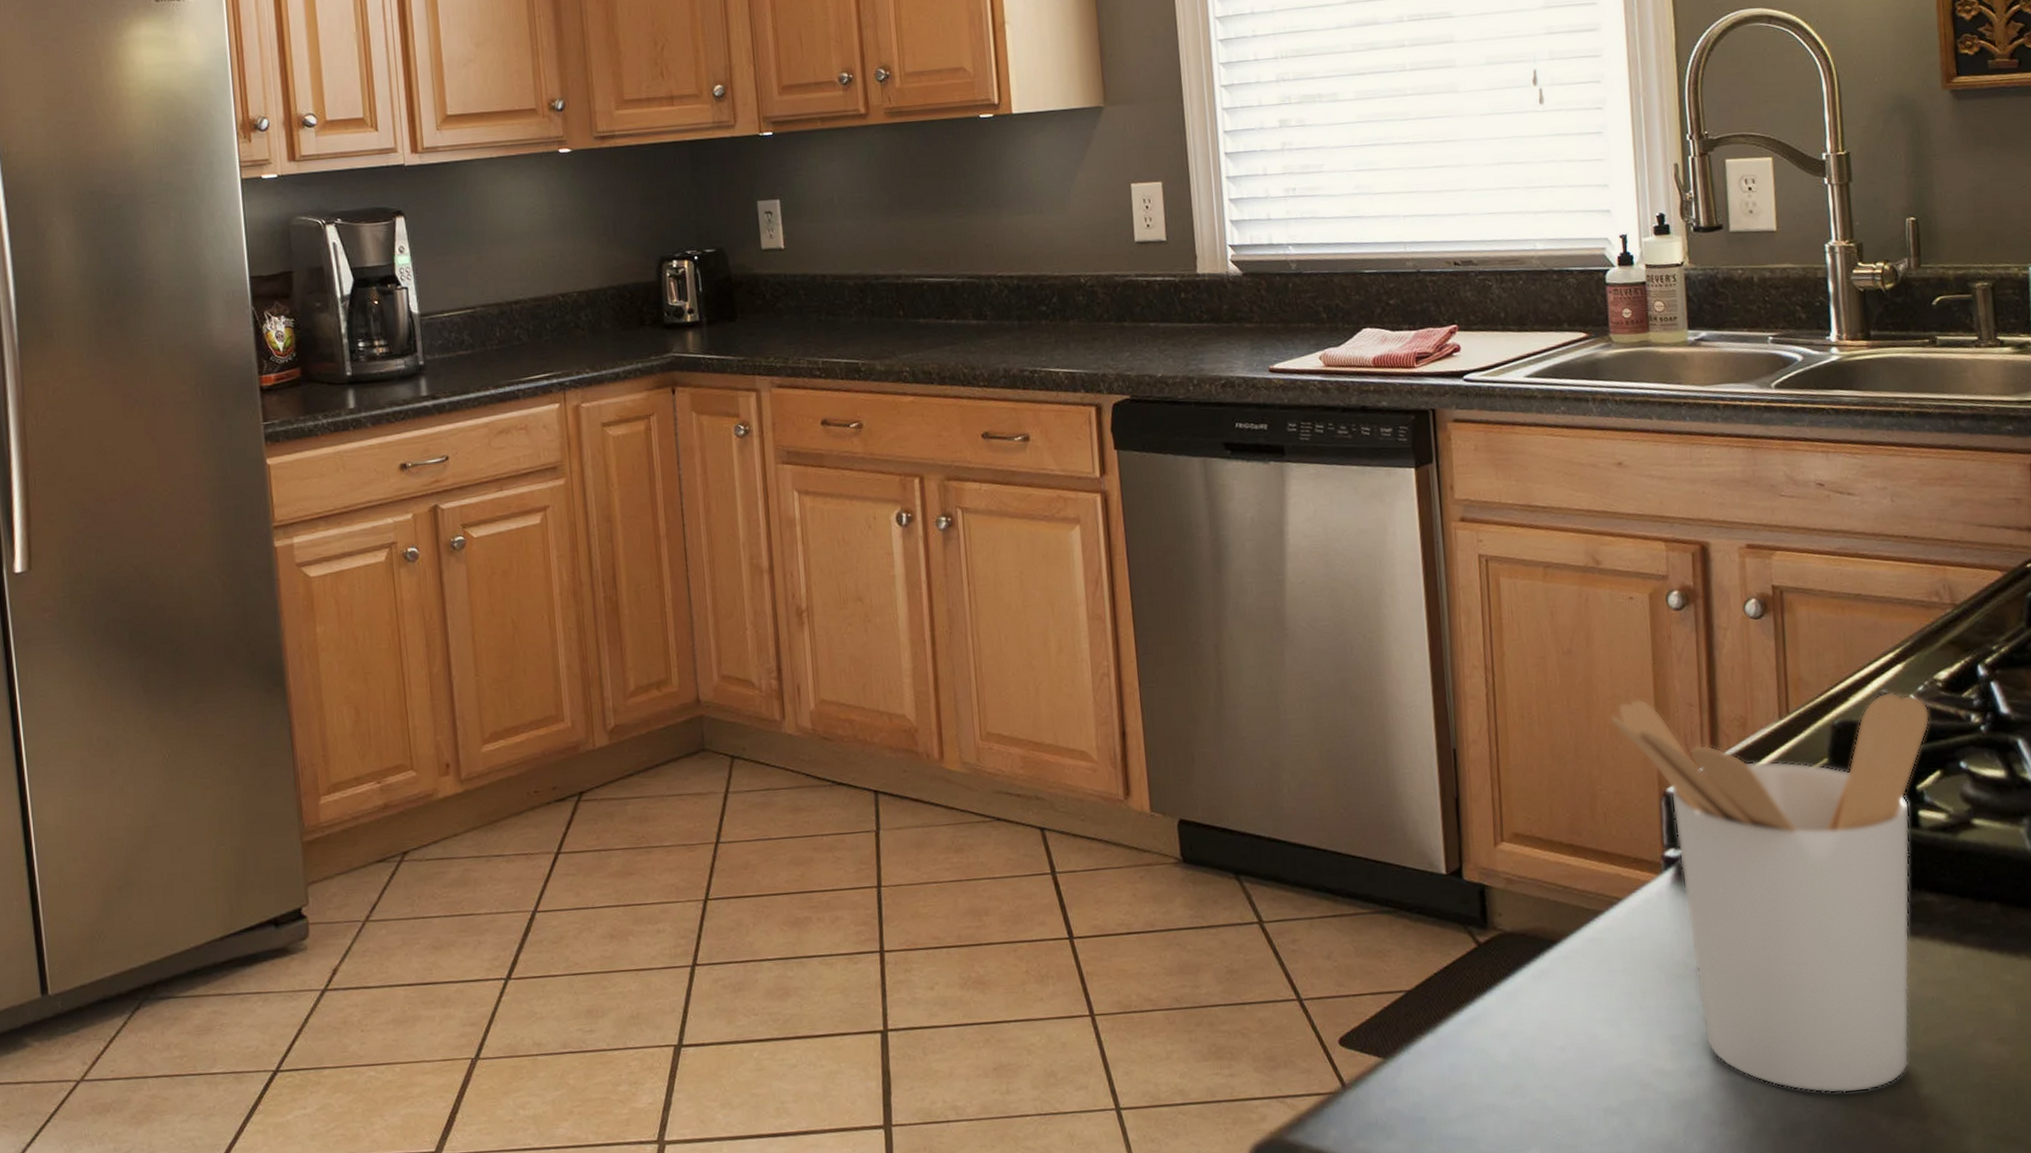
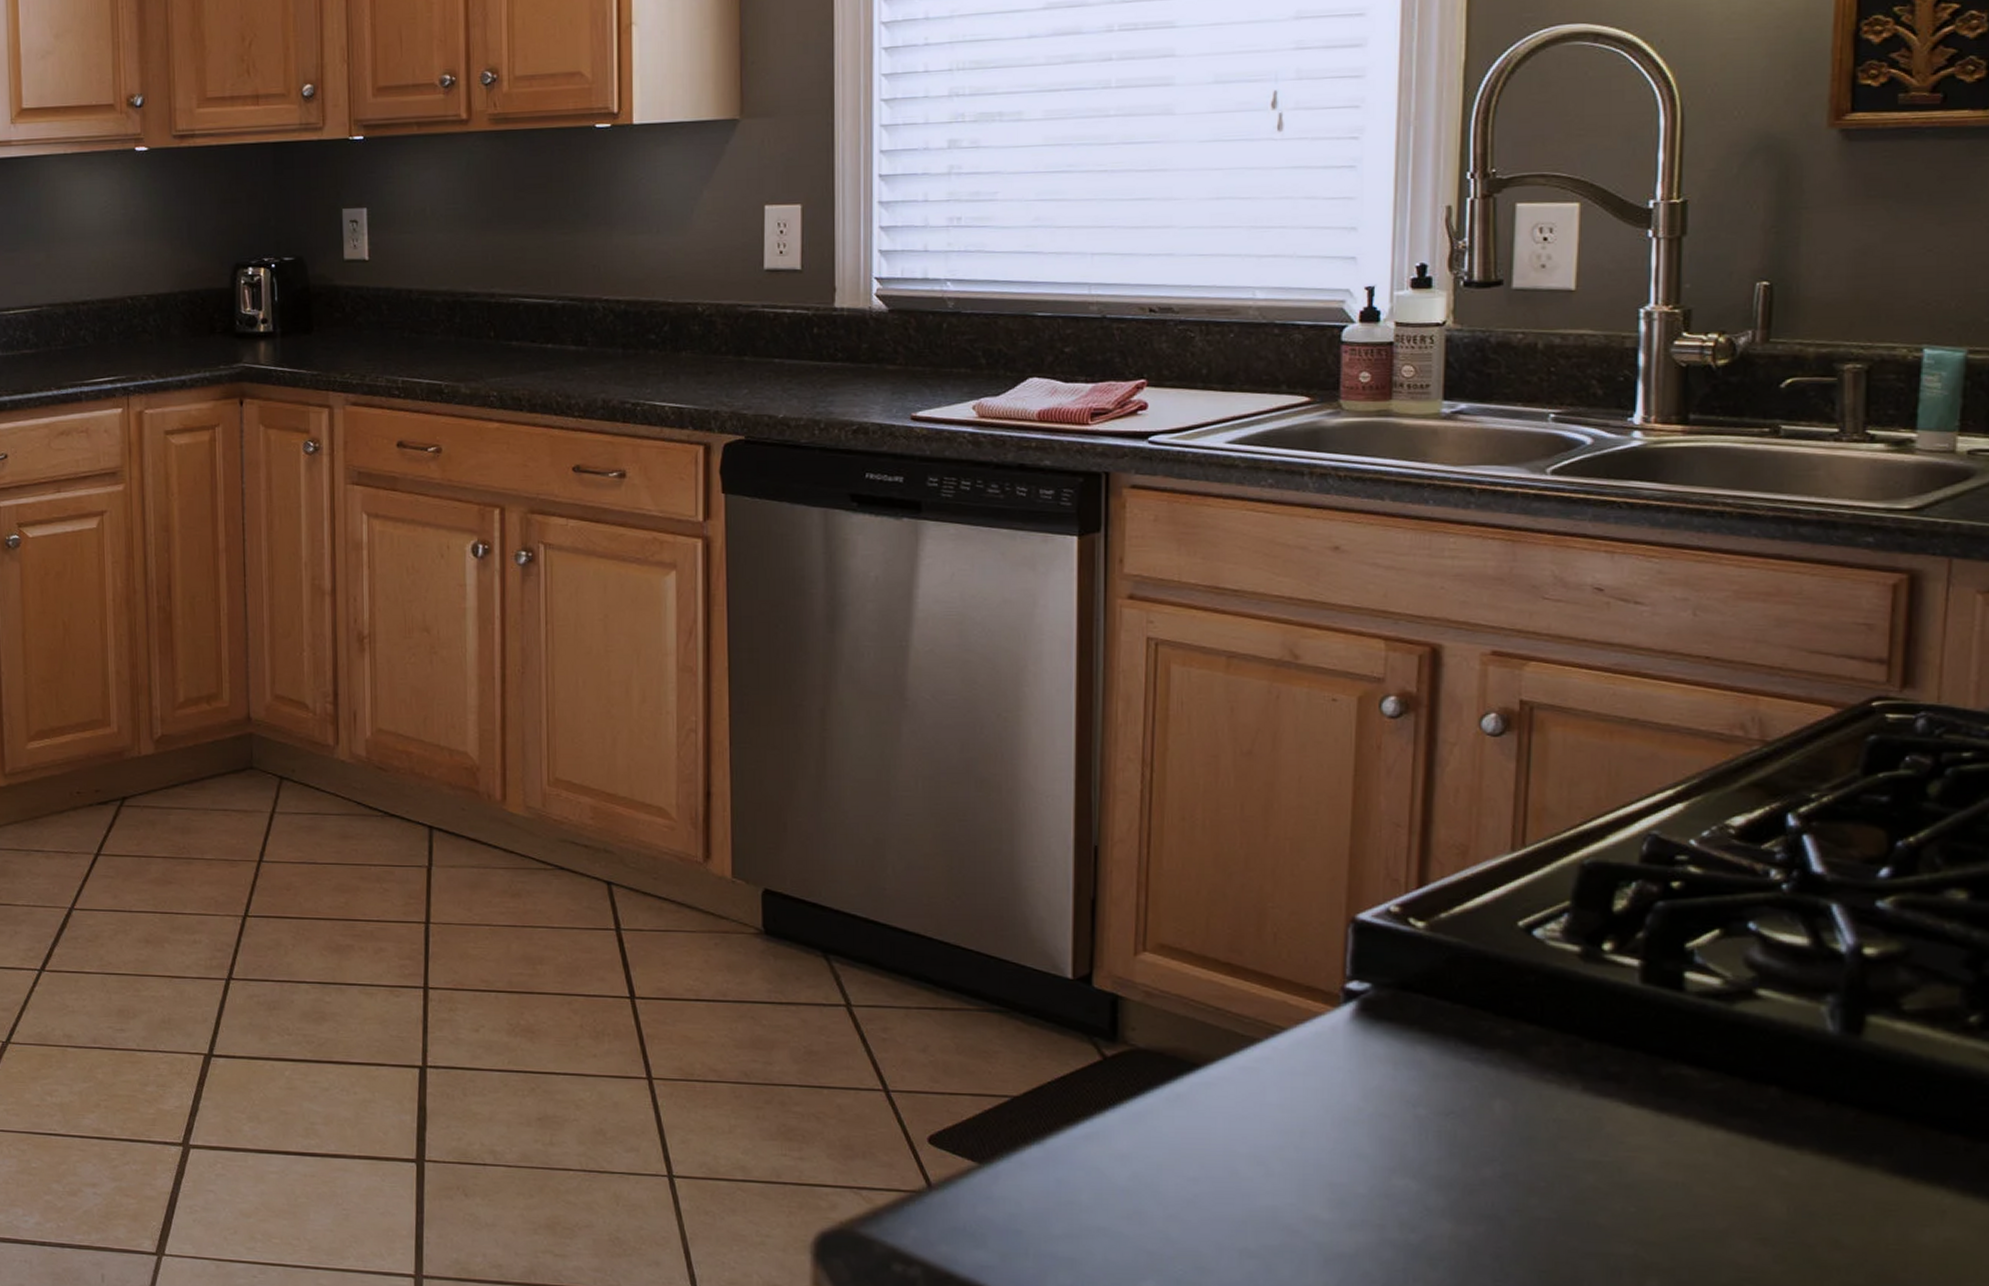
utensil holder: present [1610,691,1930,1094] -> none [1292,812,1714,1275]

